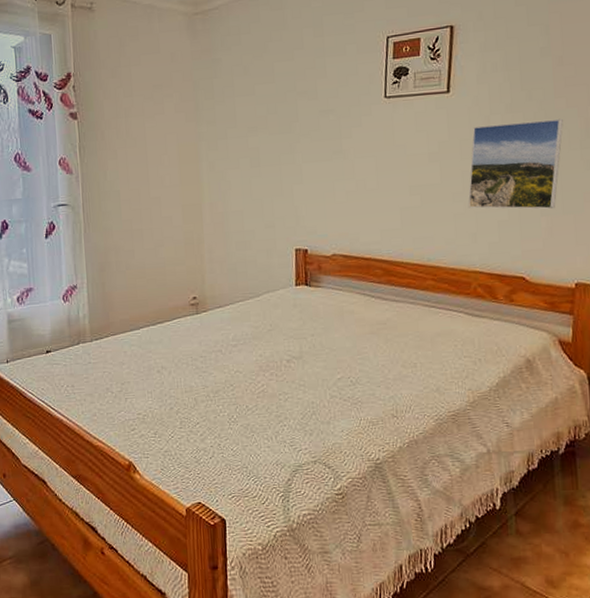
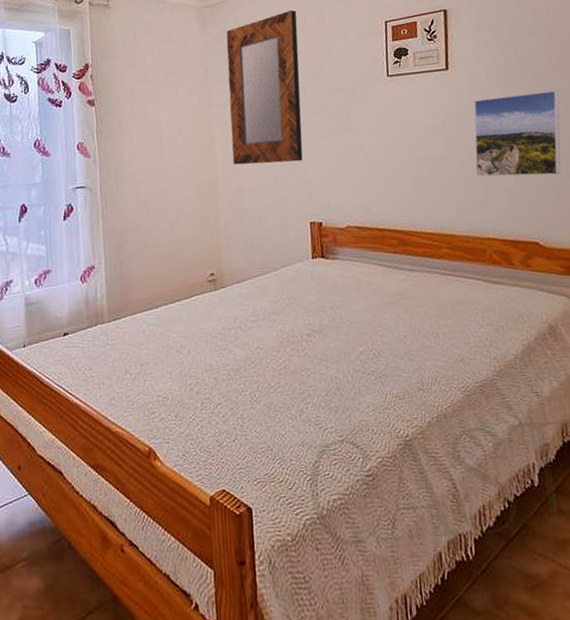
home mirror: none [217,20,293,187] -> present [226,9,303,165]

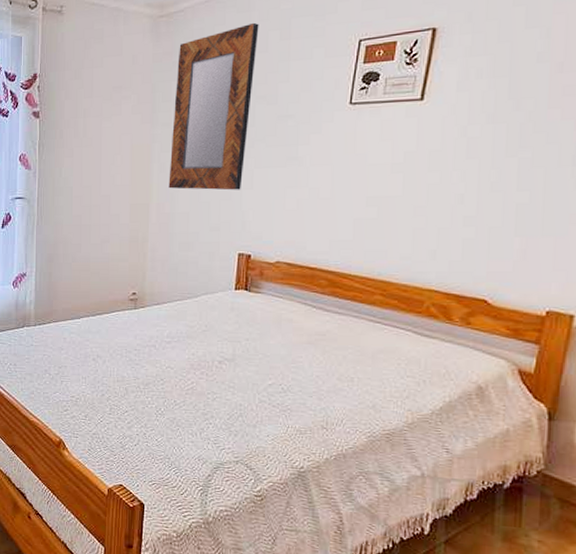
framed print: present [473,90,561,177] -> none [430,131,555,230]

